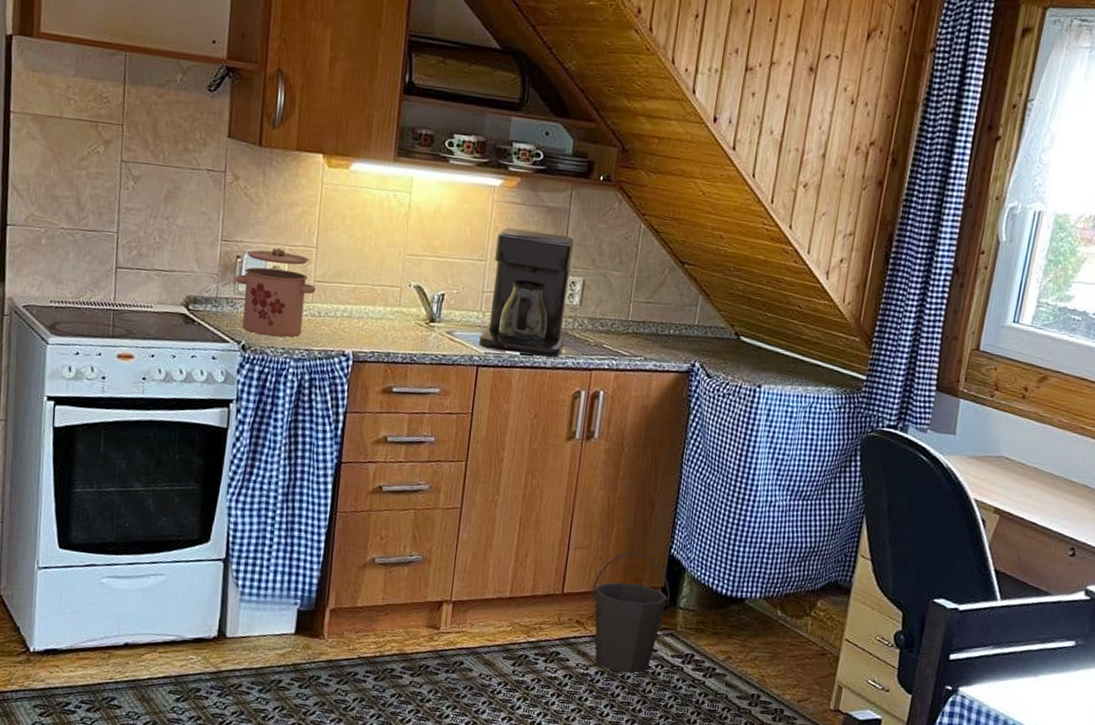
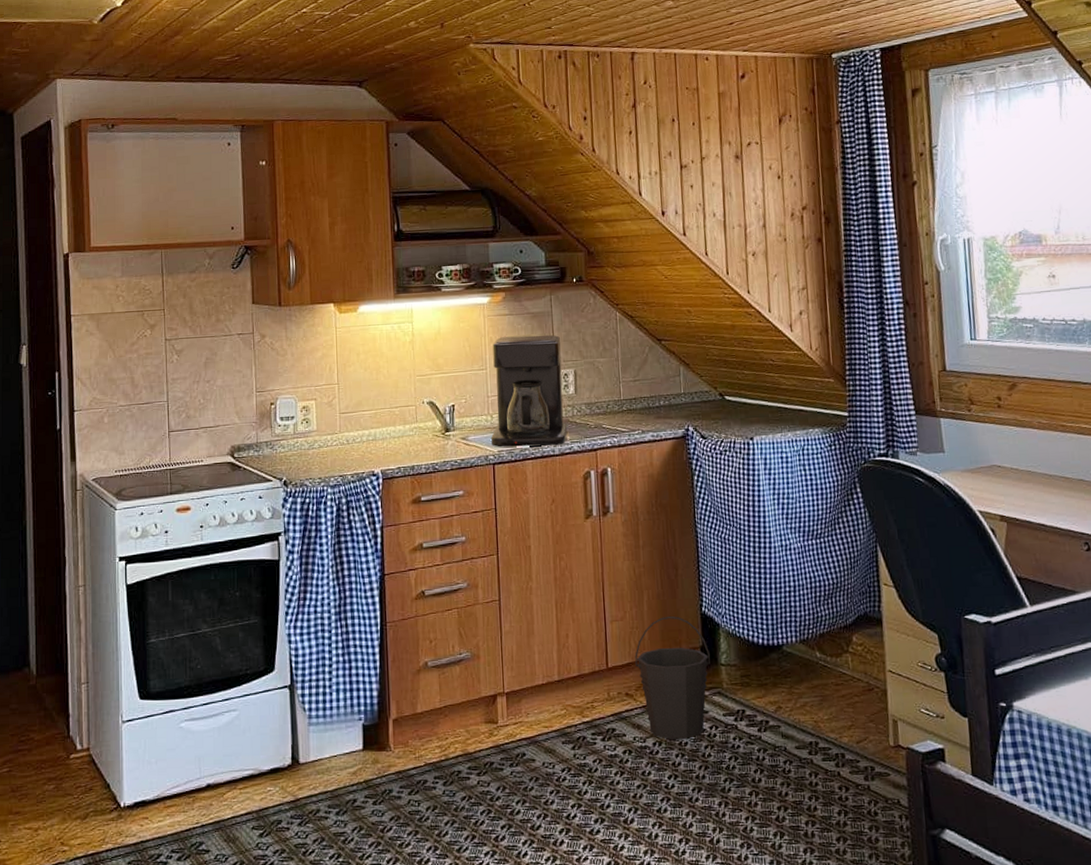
cooking pot: present [235,248,316,337] -> none [271,390,342,469]

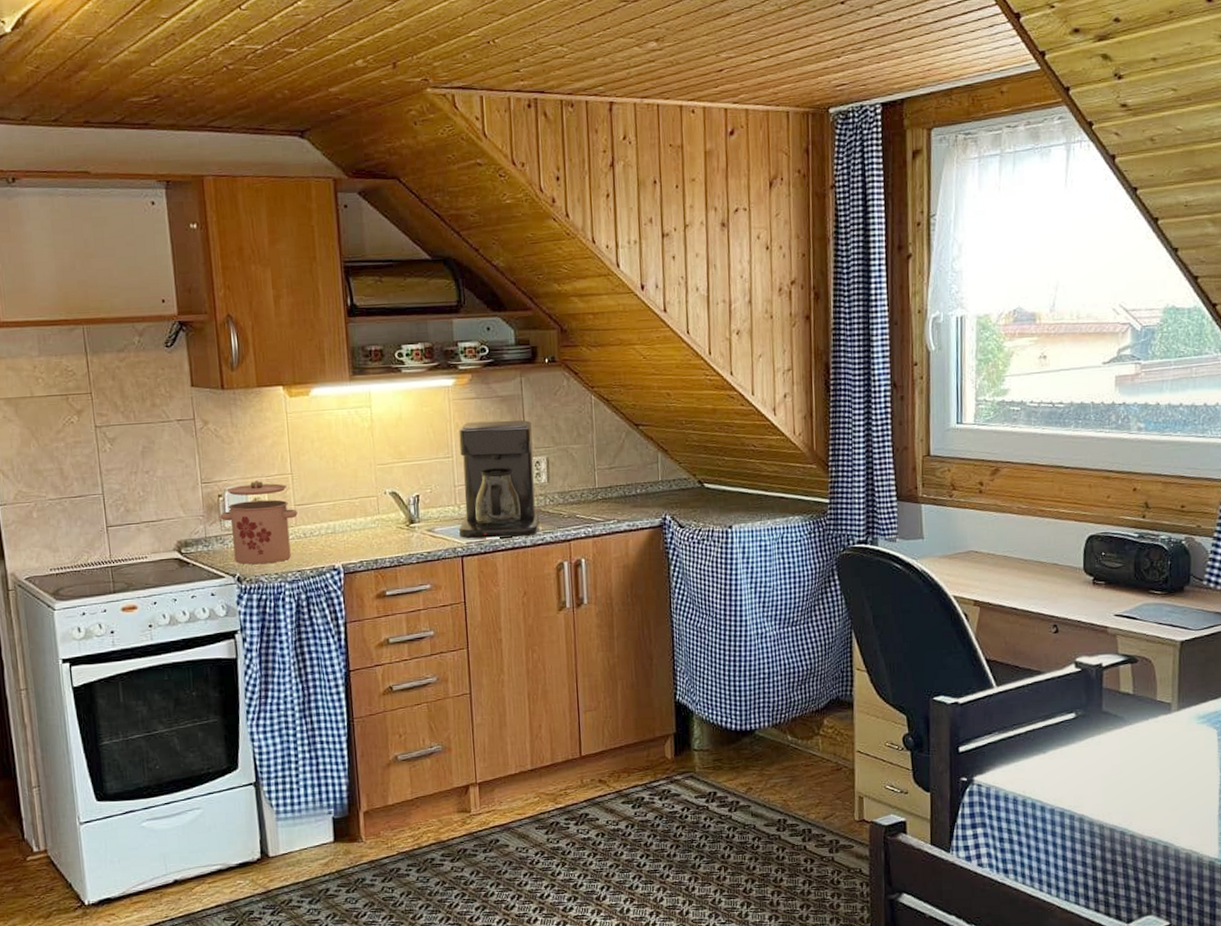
cooking pot: none [271,390,342,469] -> present [220,480,298,565]
bucket: present [635,615,711,739] -> none [608,704,684,822]

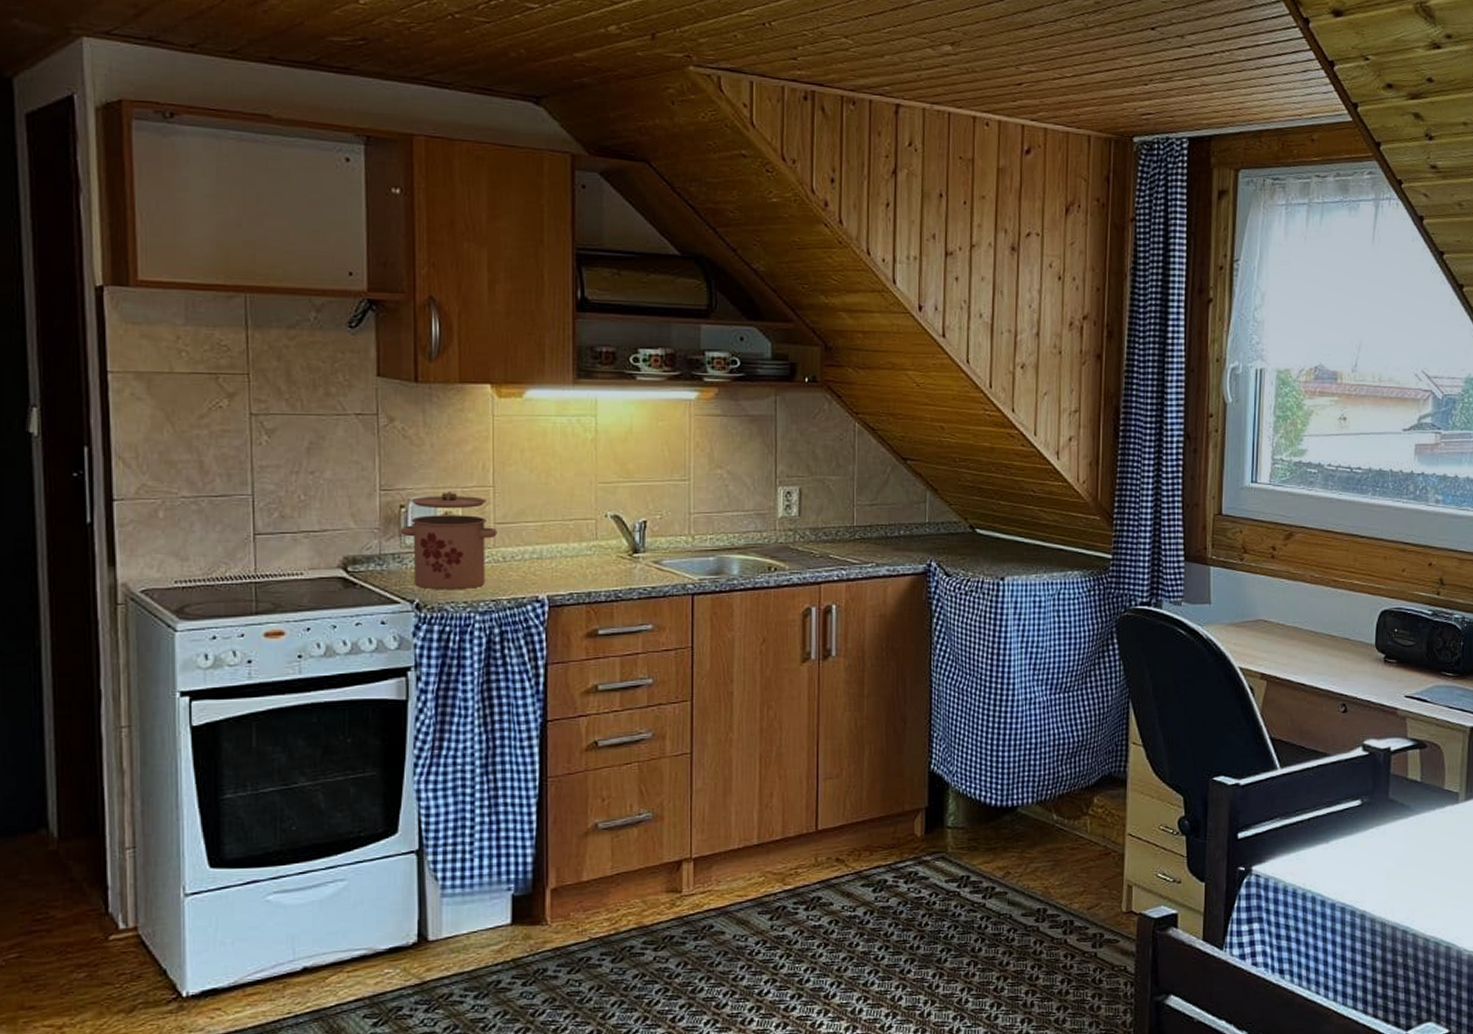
coffee maker: present [459,420,540,539] -> none [692,442,787,576]

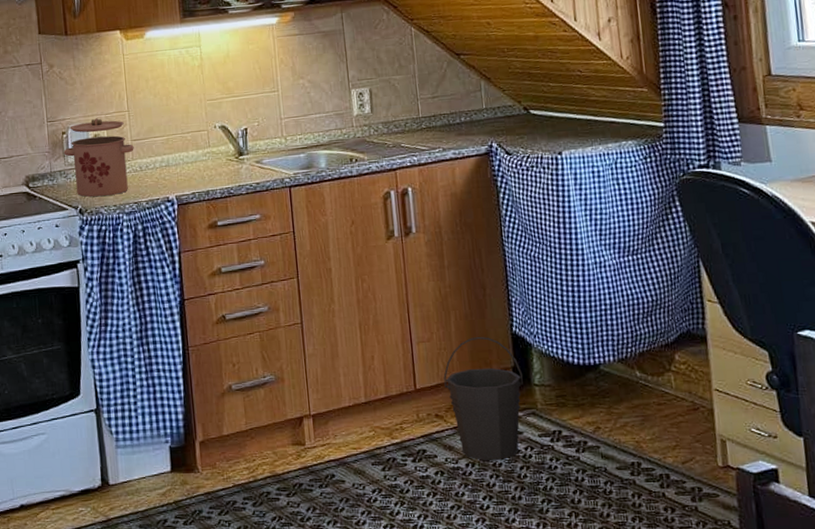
bucket: none [850,773,937,908] -> present [443,336,524,460]

